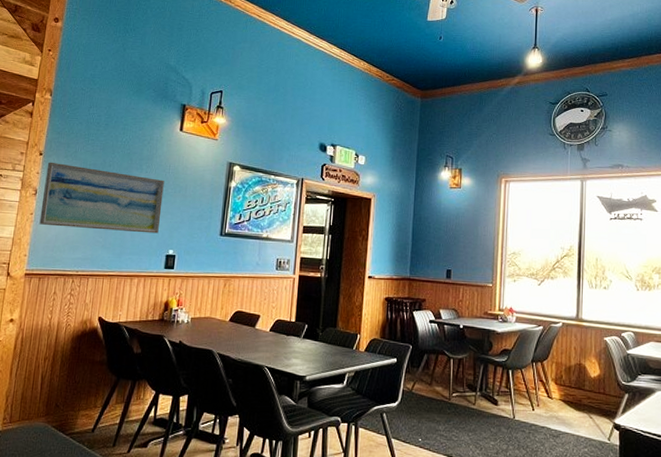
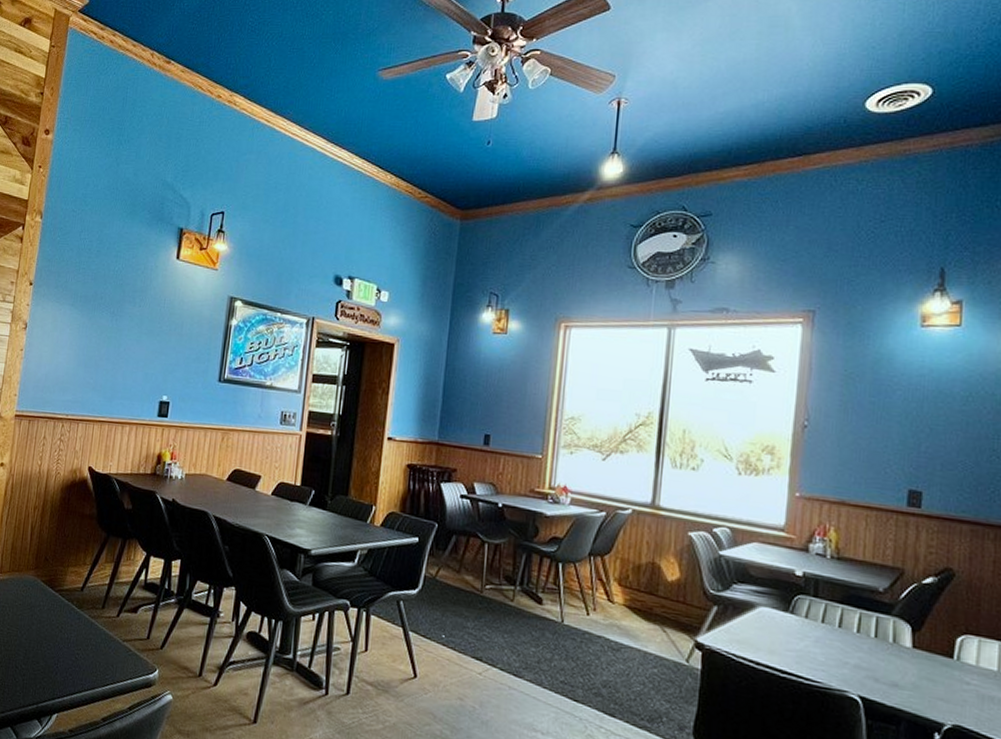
wall art: present [39,162,164,234] -> none [29,292,159,377]

